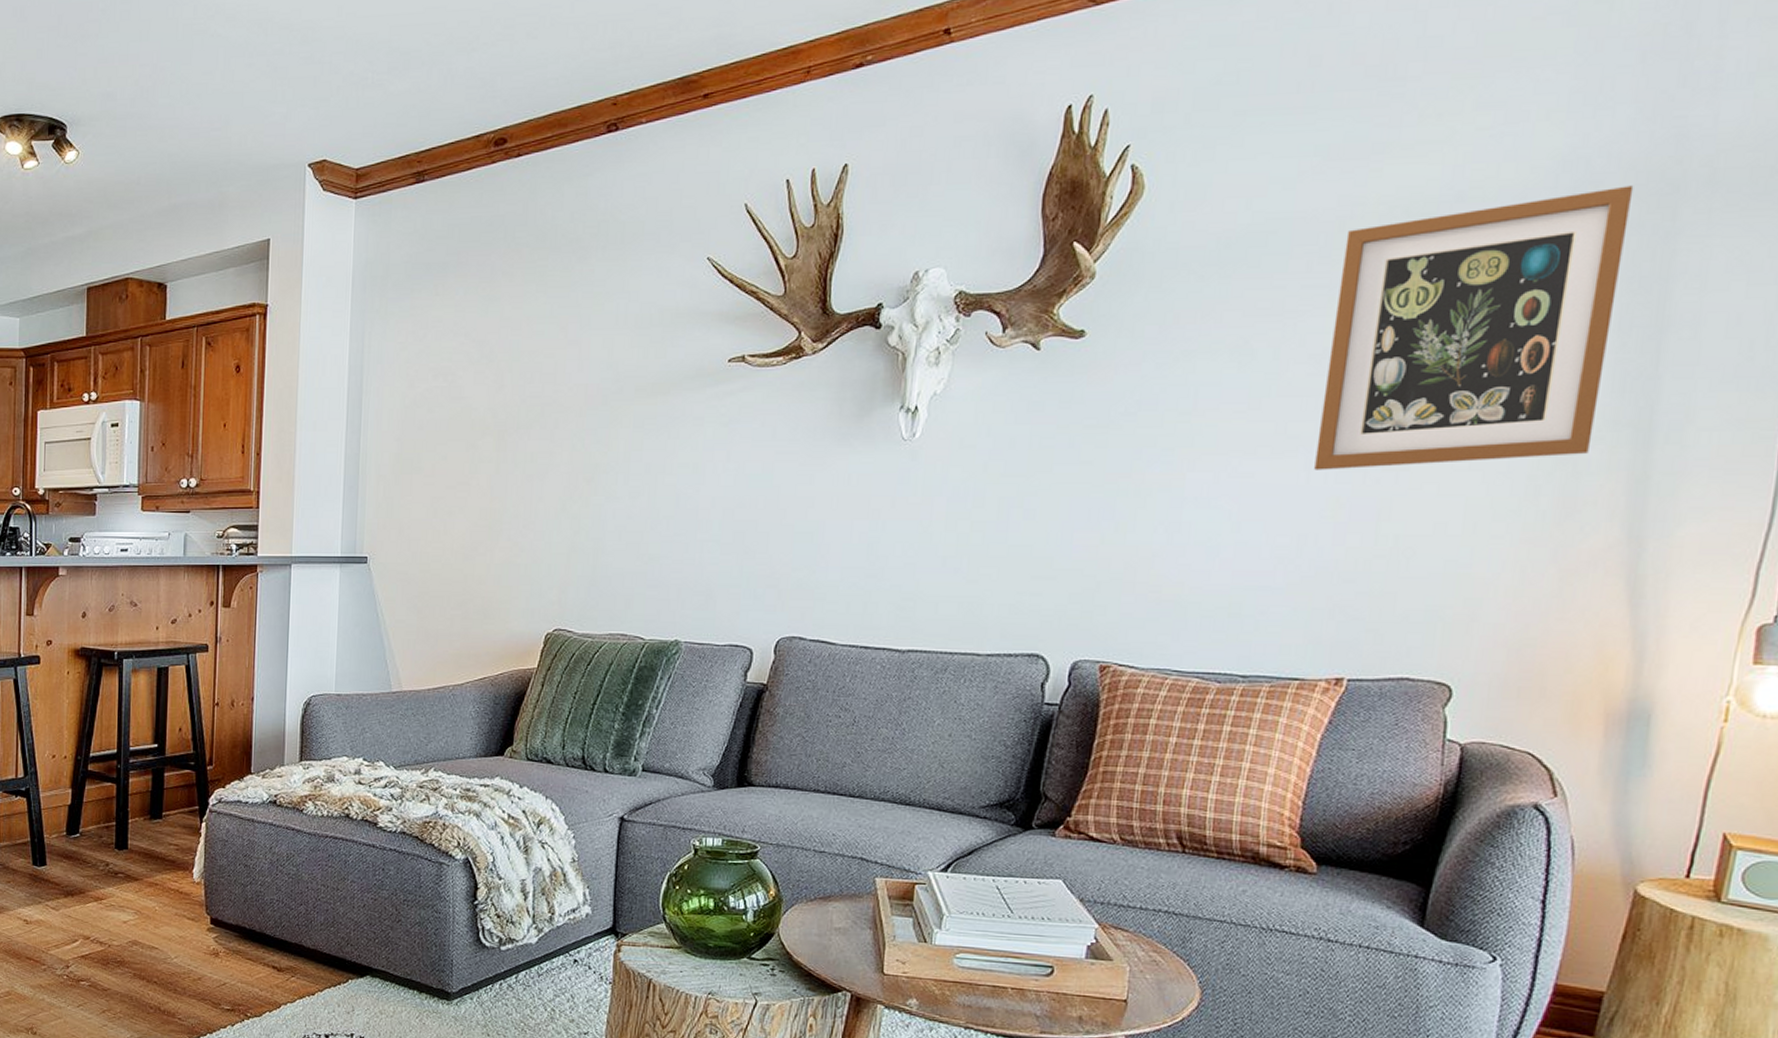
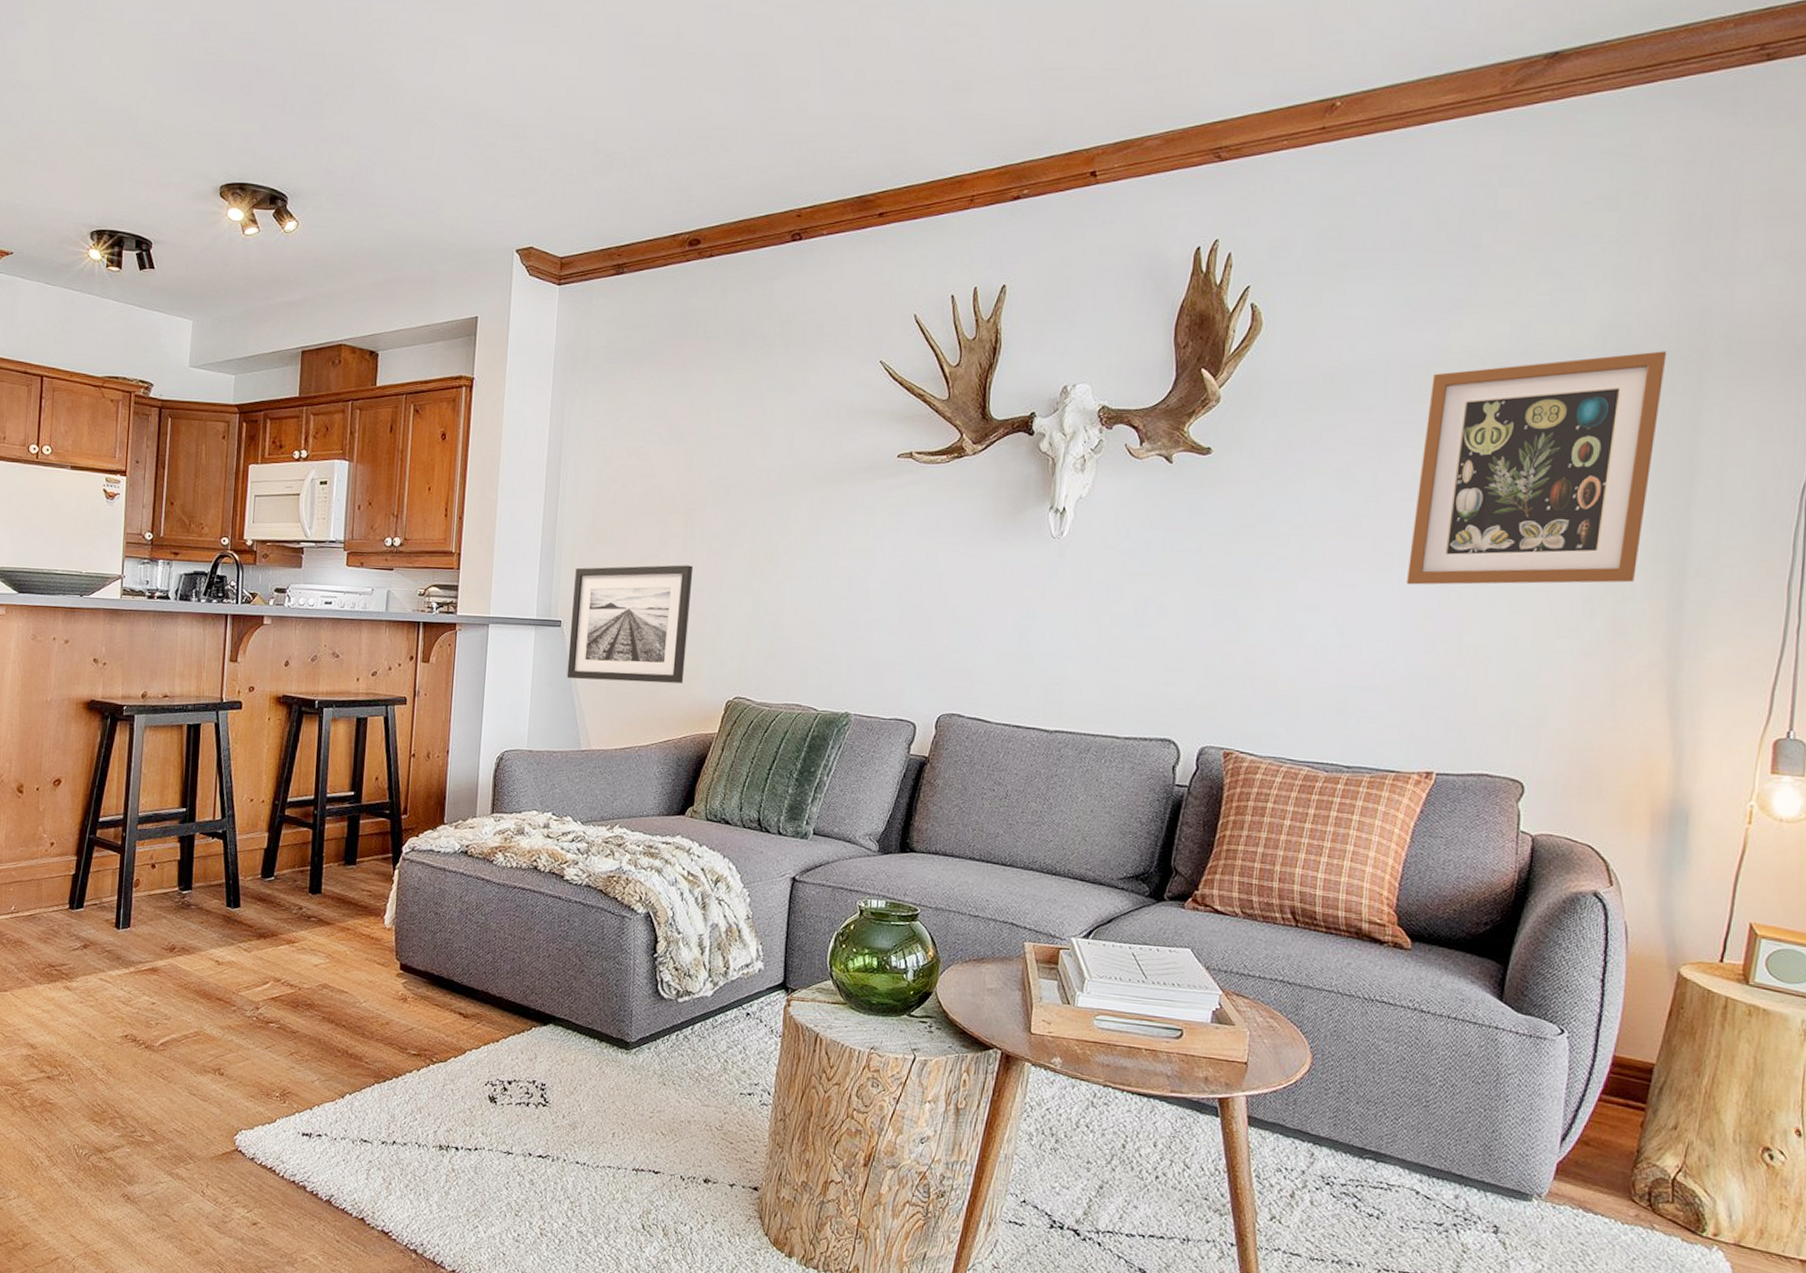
wall art: none [374,491,507,618] -> present [566,565,694,683]

